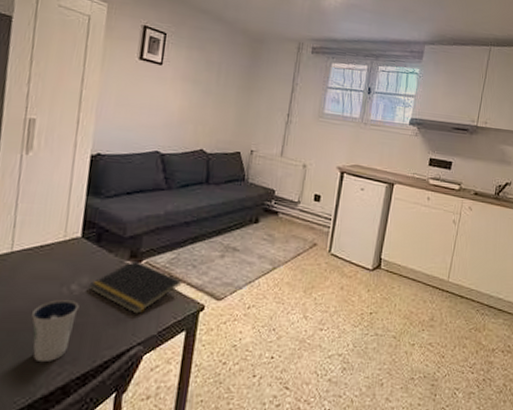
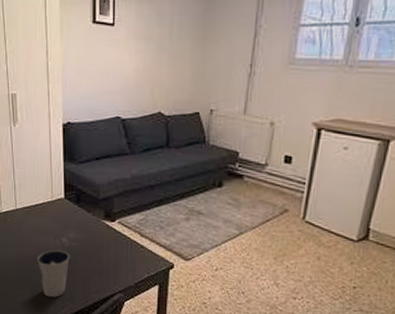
notepad: present [88,260,182,314] -> none [75,219,152,267]

